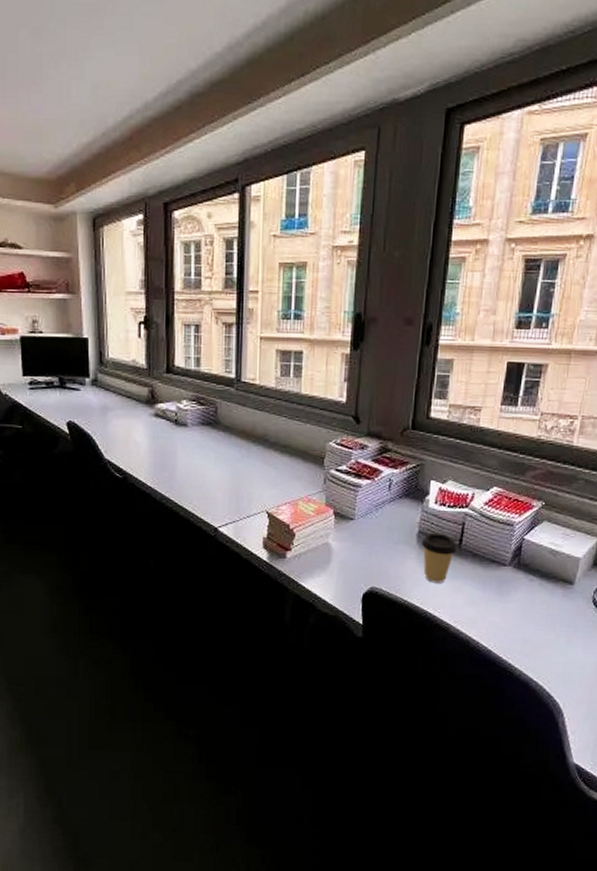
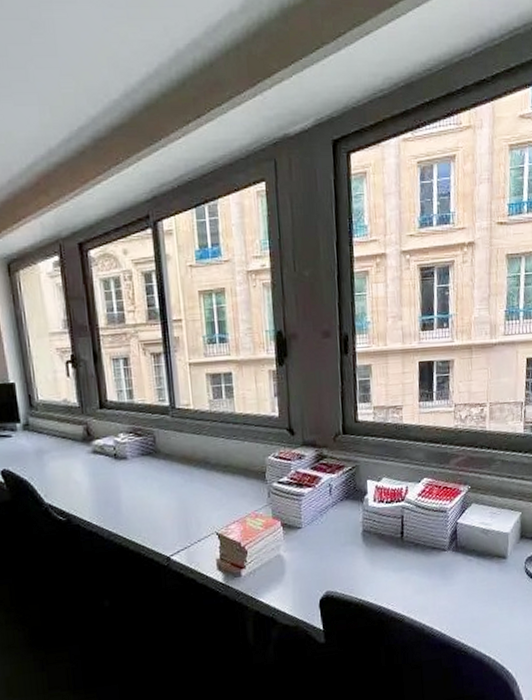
coffee cup: present [421,532,457,583] -> none [366,529,400,578]

